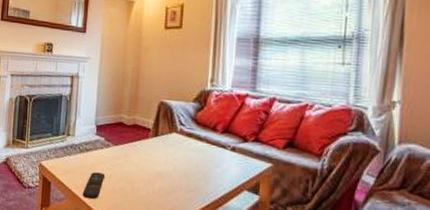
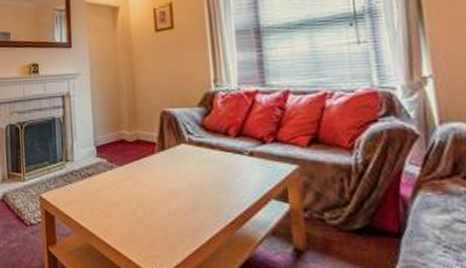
remote control: present [82,172,105,200] -> none [90,199,113,230]

